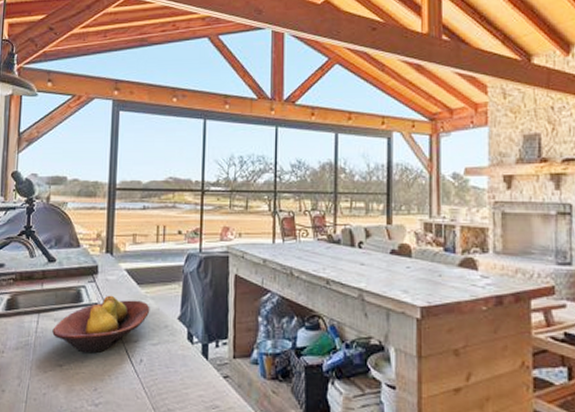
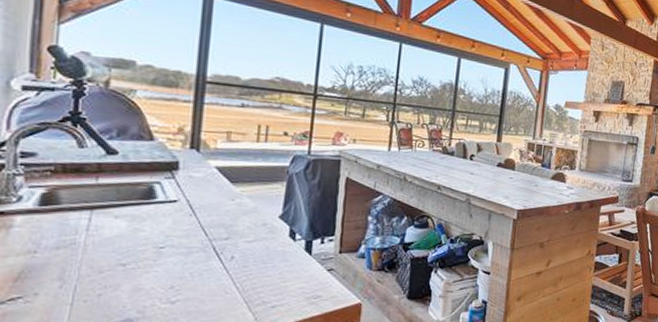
fruit bowl: present [52,295,150,354] -> none [112,192,246,252]

